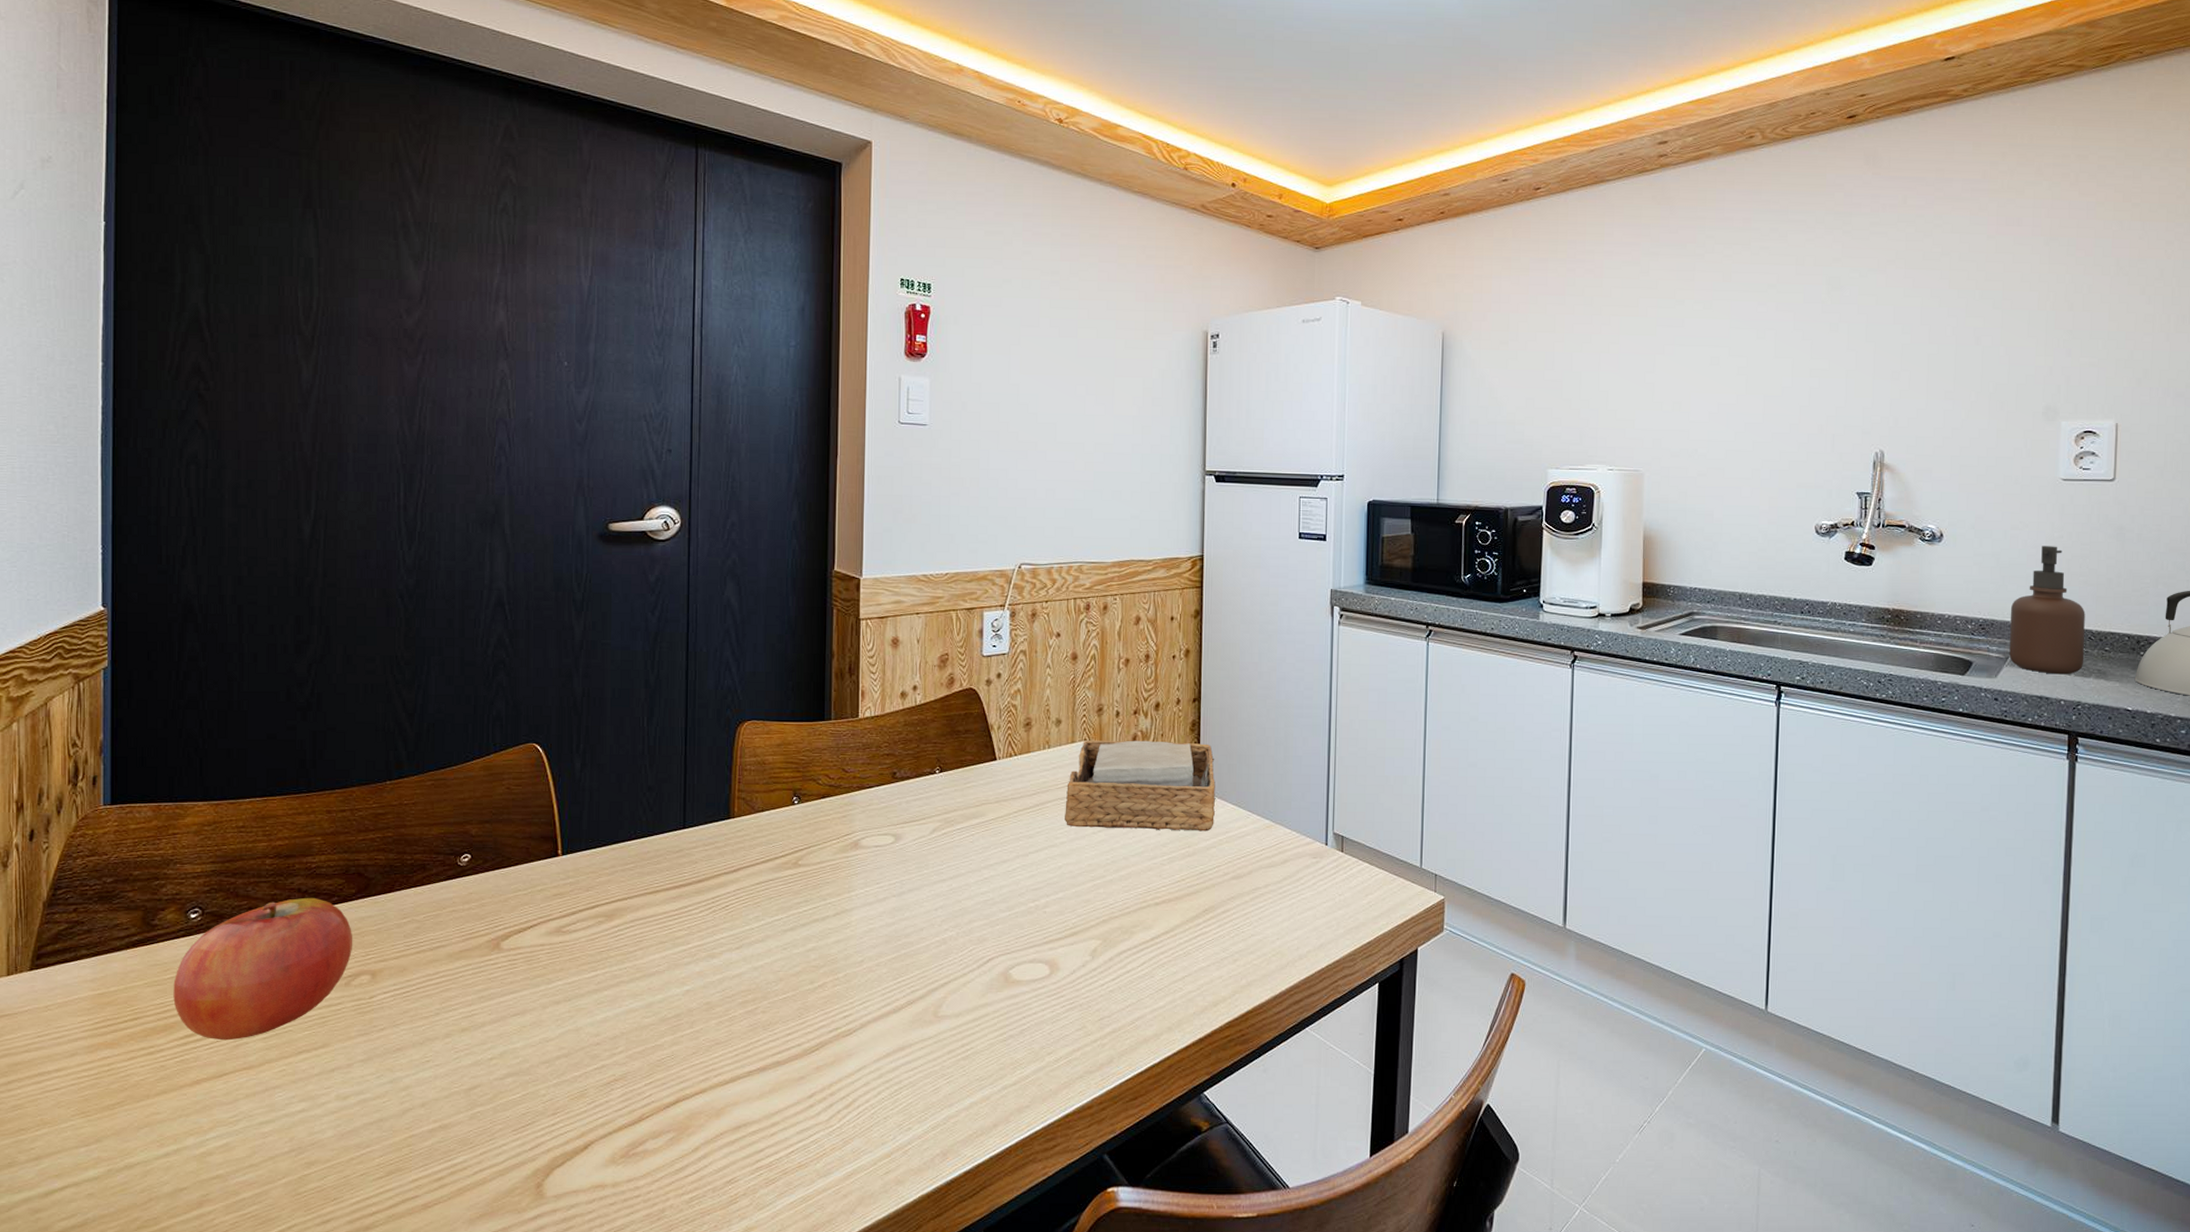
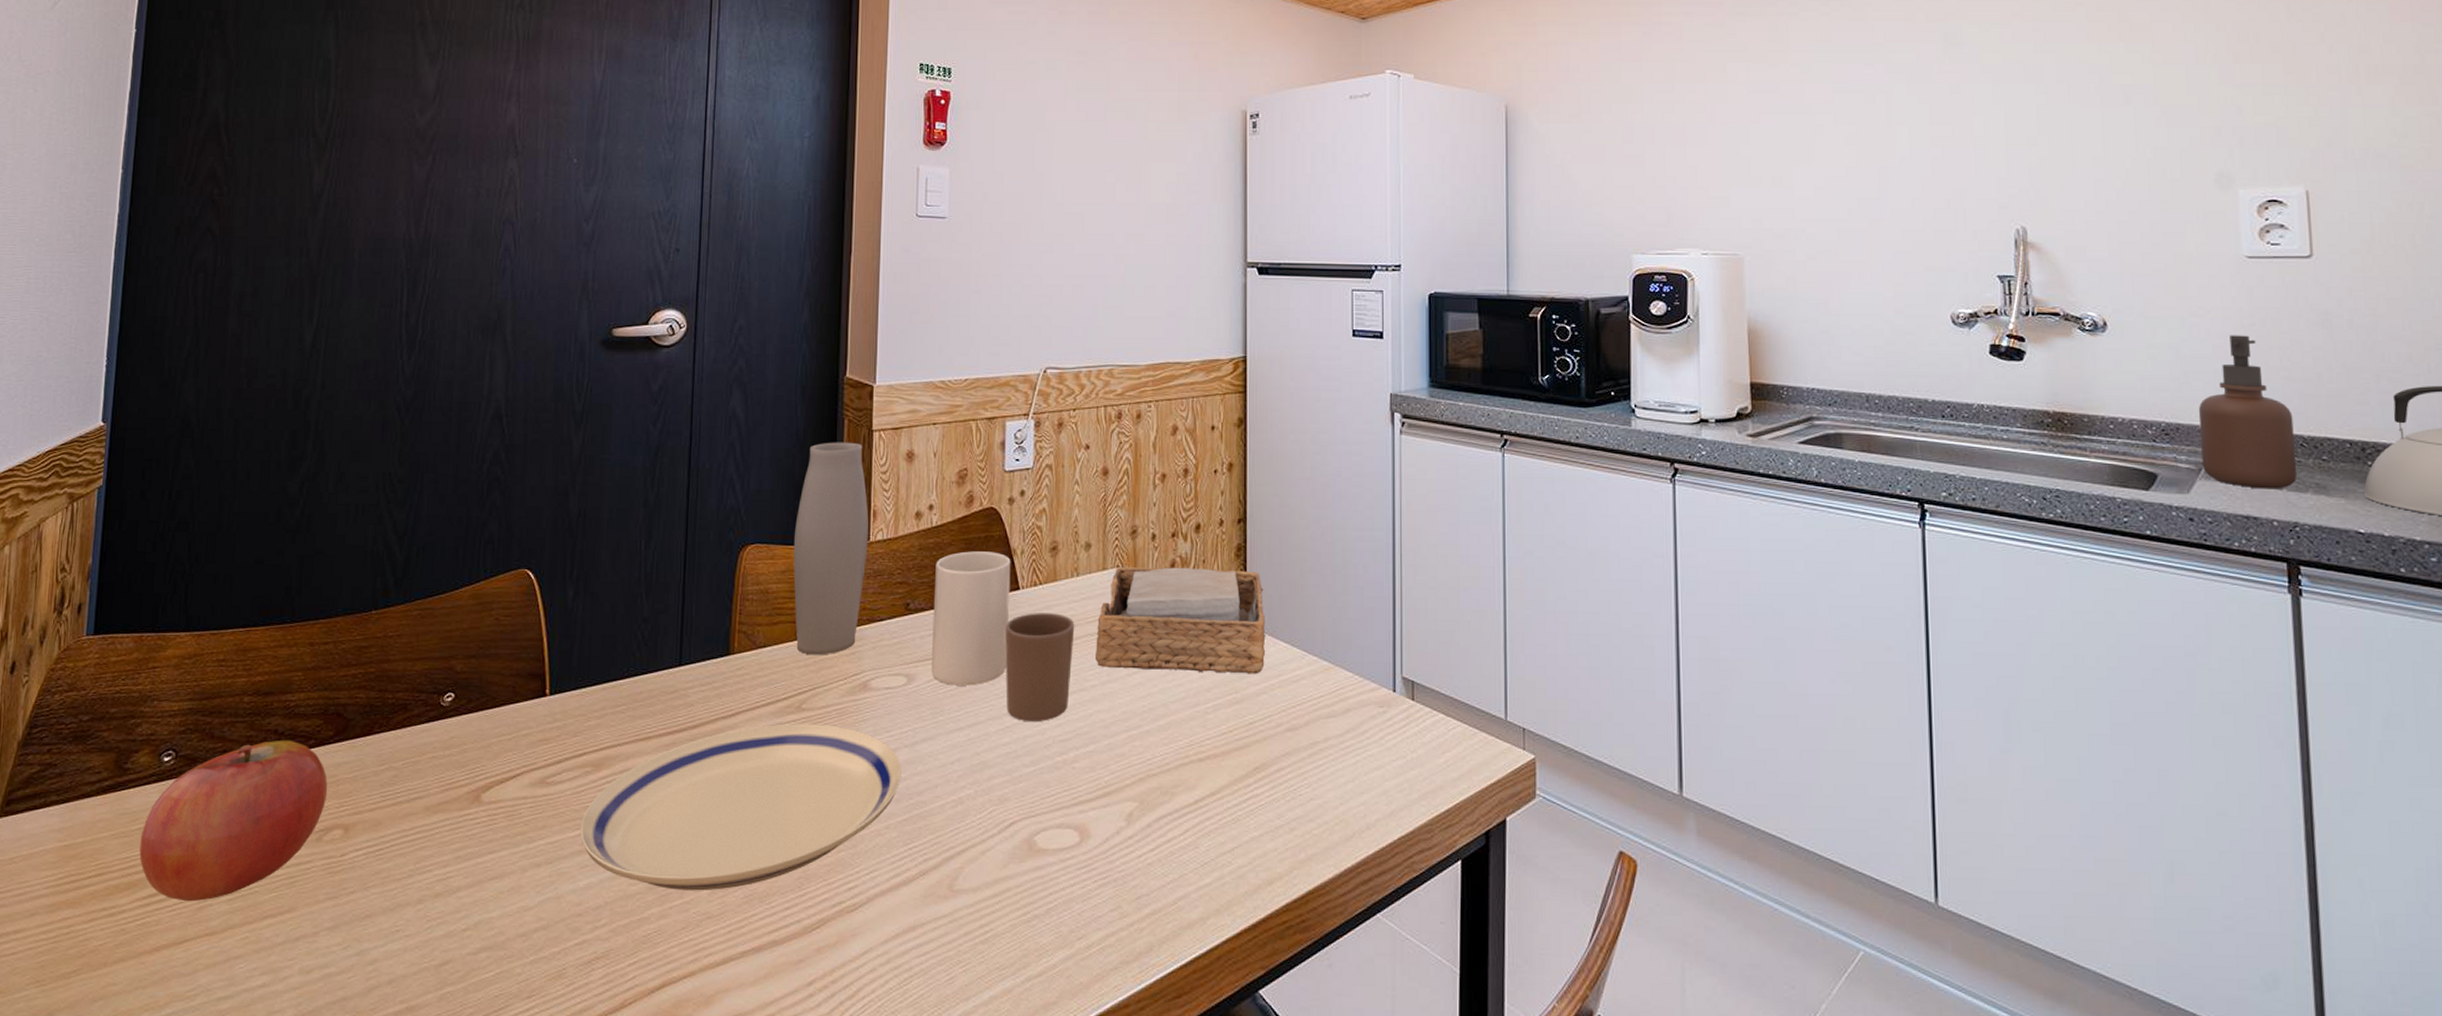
plate: none [595,878,890,1022] -> present [580,723,902,891]
vase: none [787,629,857,818] -> present [793,442,869,655]
cup: none [917,727,989,843] -> present [932,551,1011,686]
mug: none [983,780,1046,873] -> present [1005,613,1075,722]

